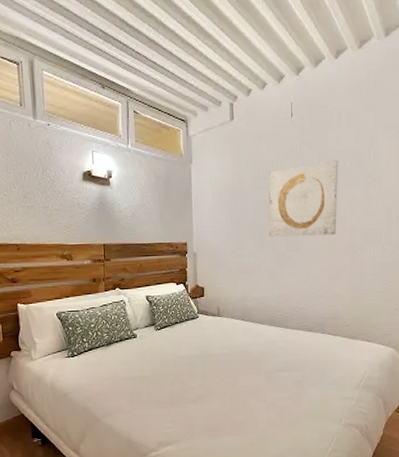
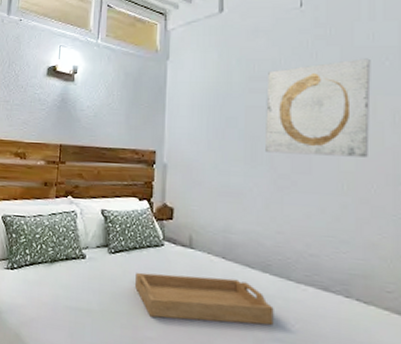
serving tray: none [179,334,278,372] -> present [135,272,274,326]

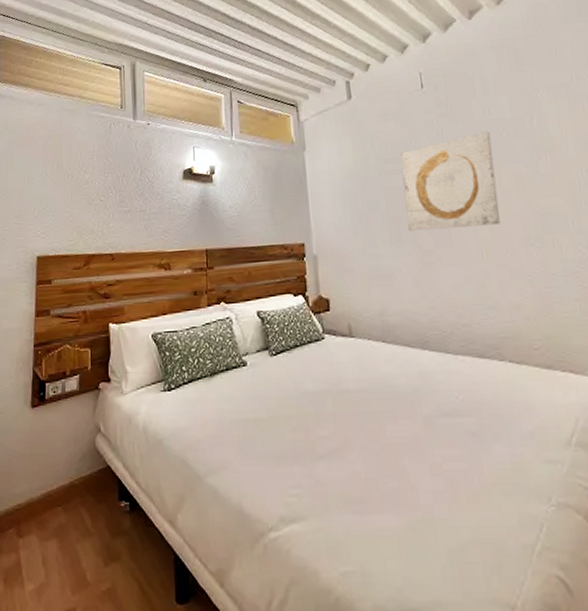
serving tray: present [135,272,274,326] -> none [300,361,439,414]

